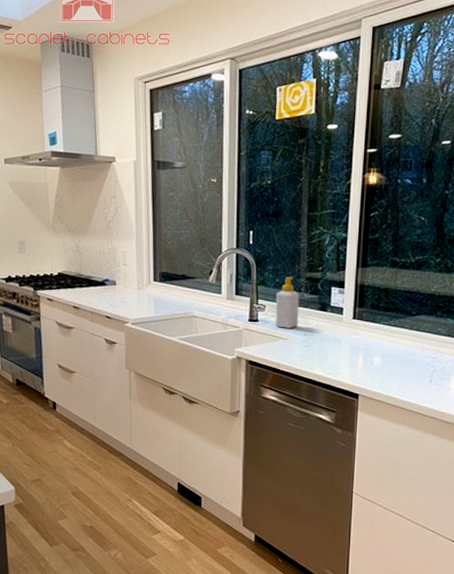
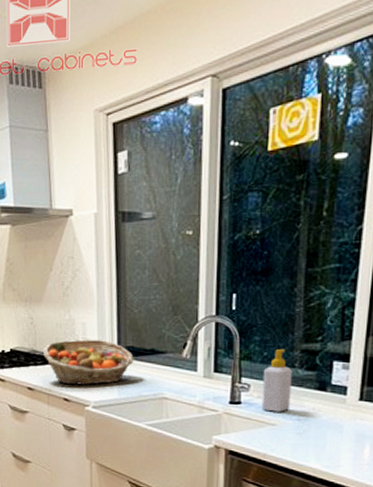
fruit basket: none [88,265,168,305] -> present [44,339,134,385]

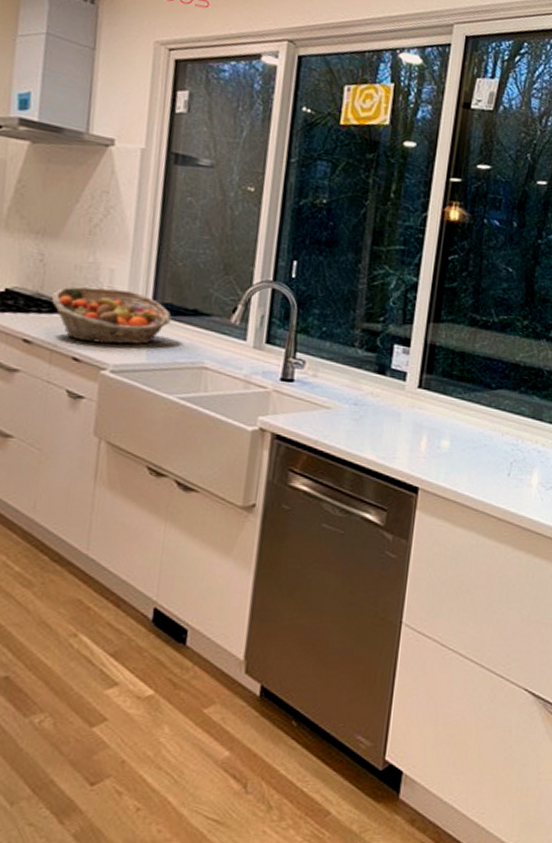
soap bottle: present [261,350,292,412] -> none [316,326,352,394]

